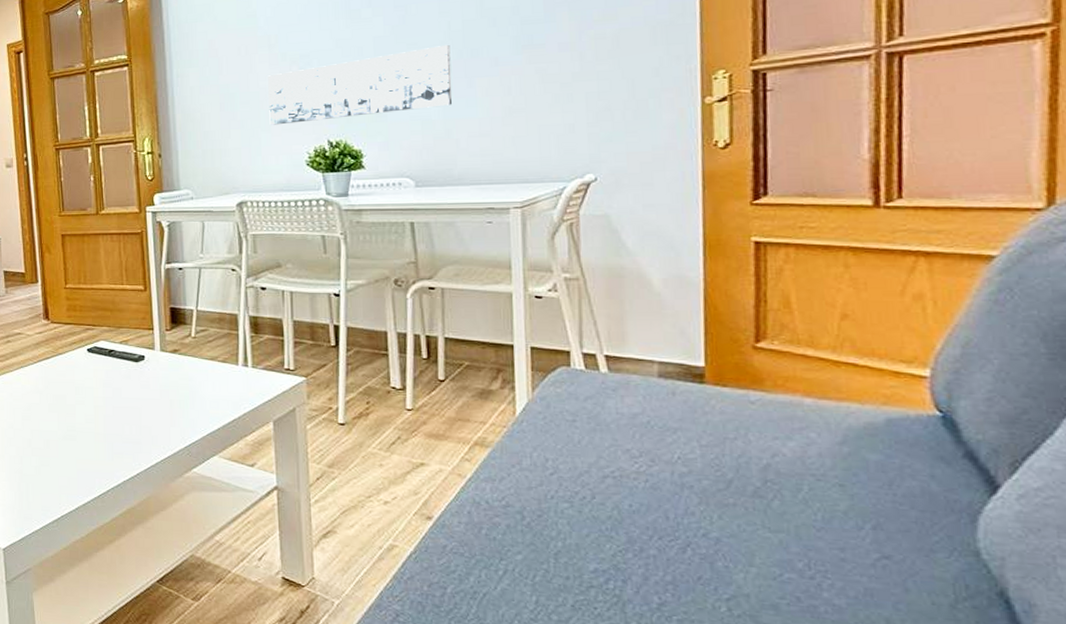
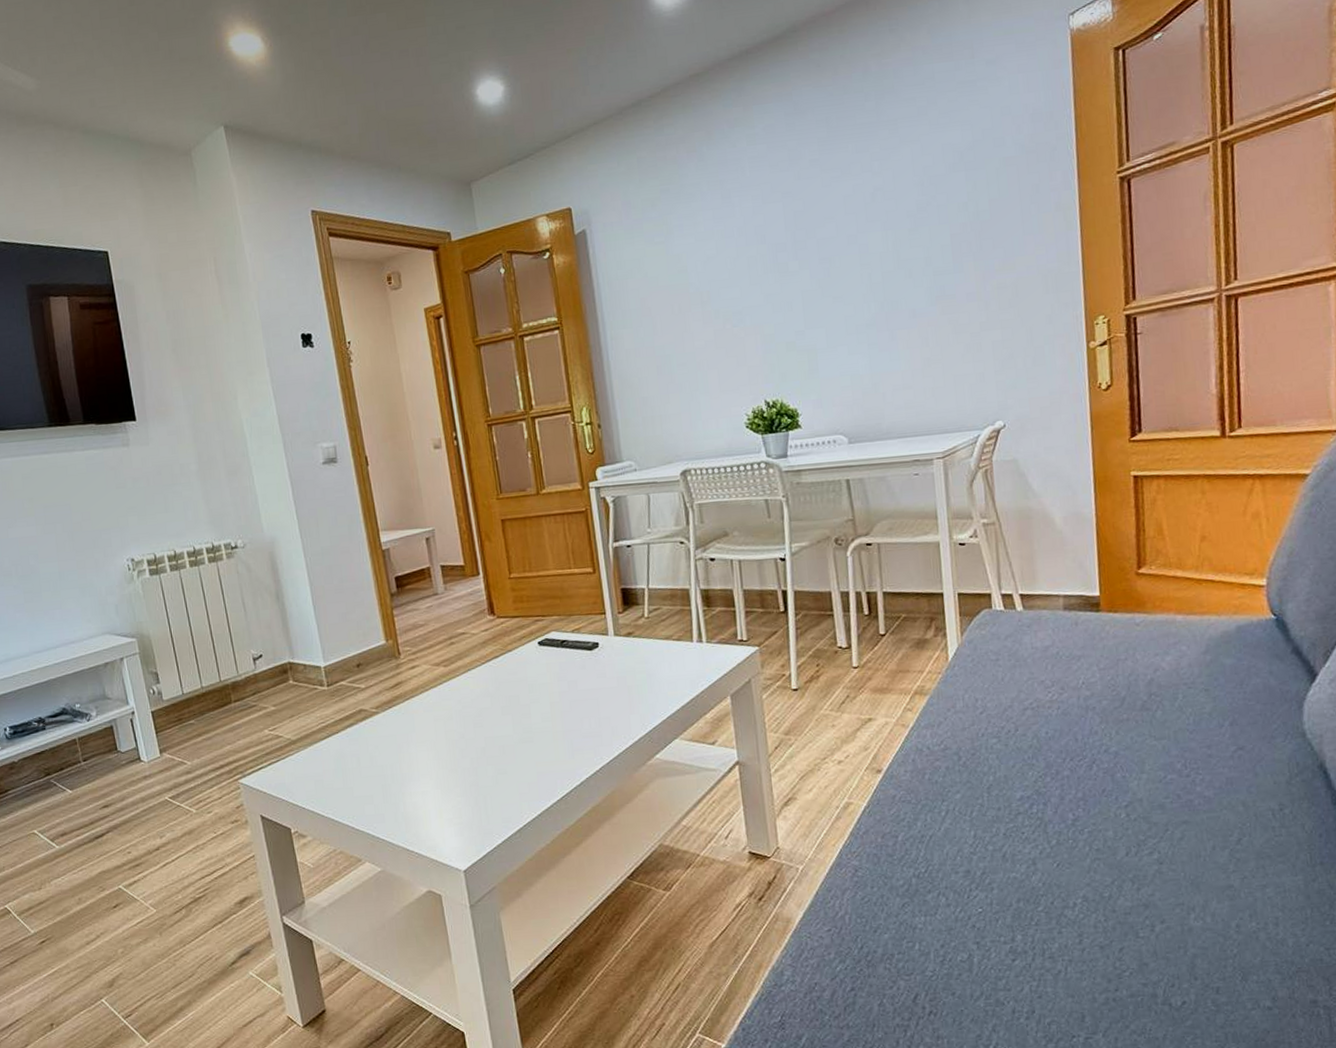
wall art: present [268,44,453,125] -> none [703,297,878,388]

